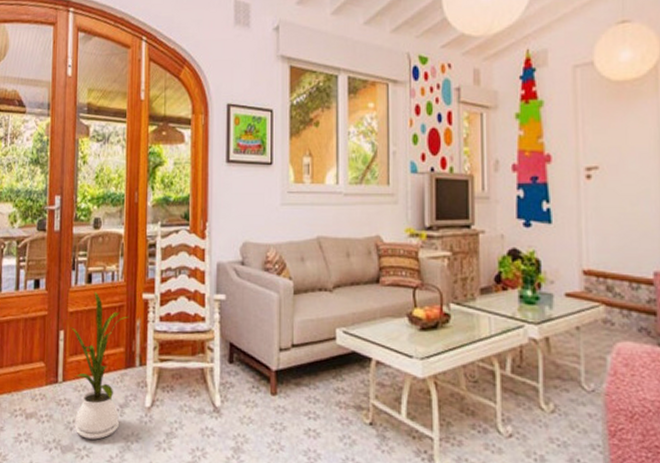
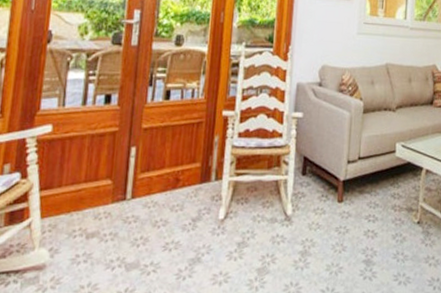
house plant: present [70,291,130,440] -> none [142,107,208,254]

